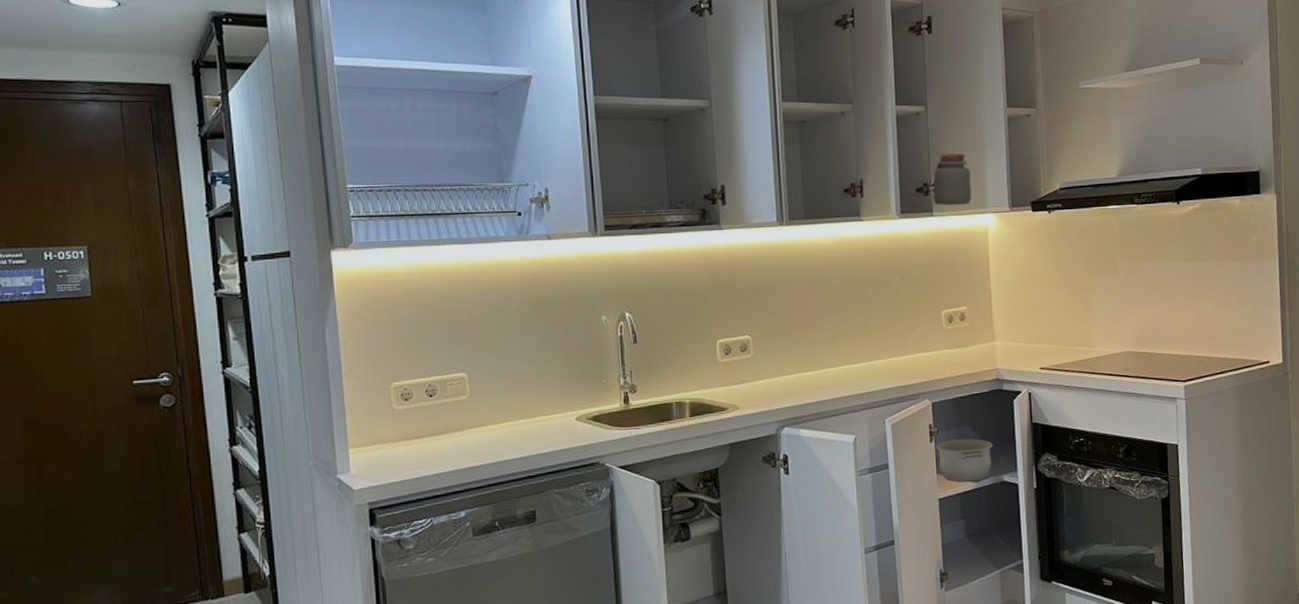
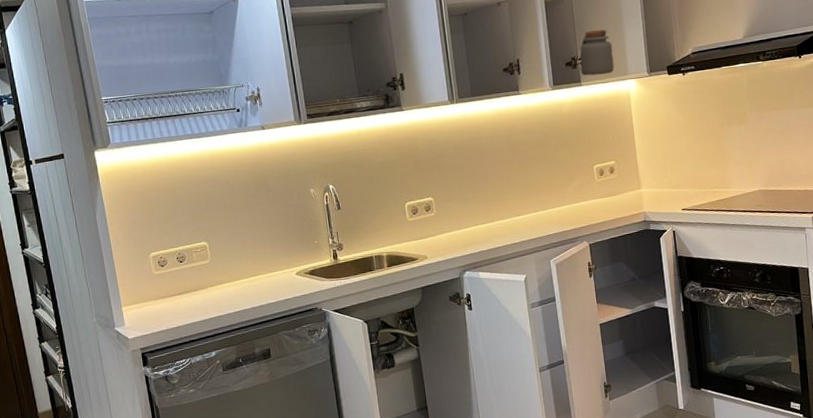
cooking pot: present [936,438,993,482] -> none [595,272,644,310]

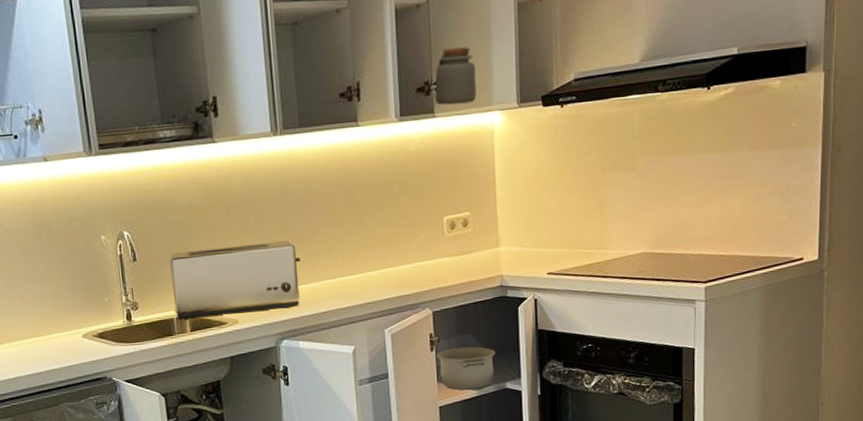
toaster: none [368,188,478,257] -> present [169,240,301,320]
cooking pot: none [595,272,644,310] -> present [437,347,496,390]

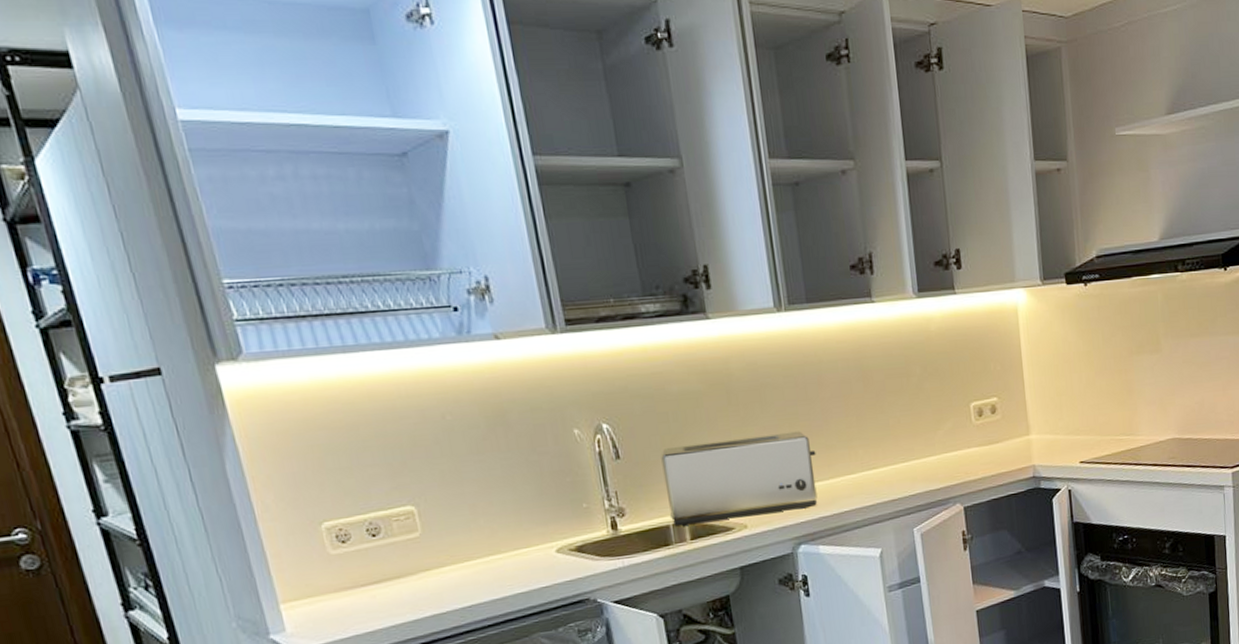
jar: present [434,47,477,106] -> none [953,218,998,281]
cooking pot: present [437,347,496,390] -> none [970,543,1032,592]

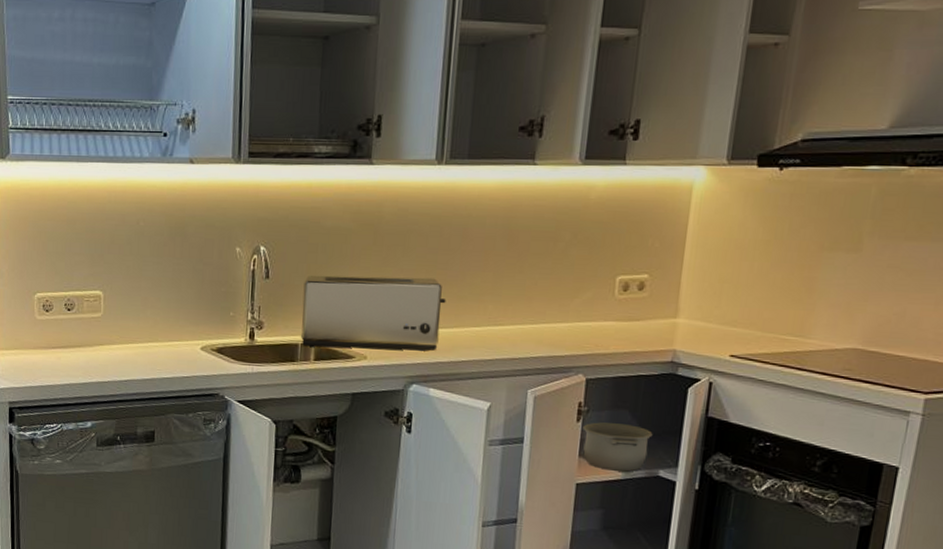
cooking pot: none [970,543,1032,592] -> present [583,422,653,472]

